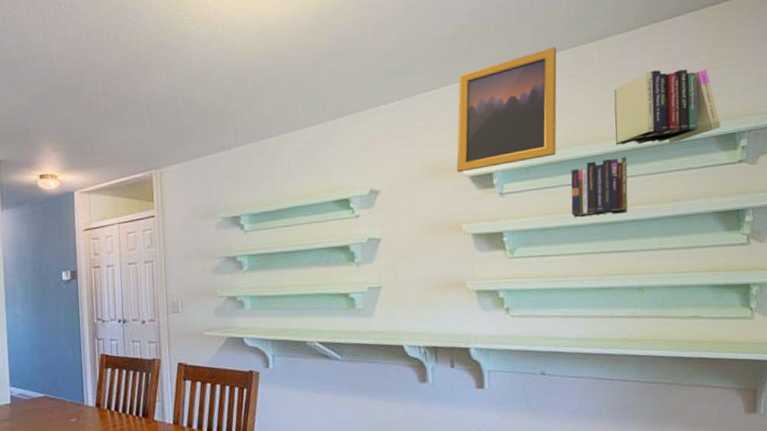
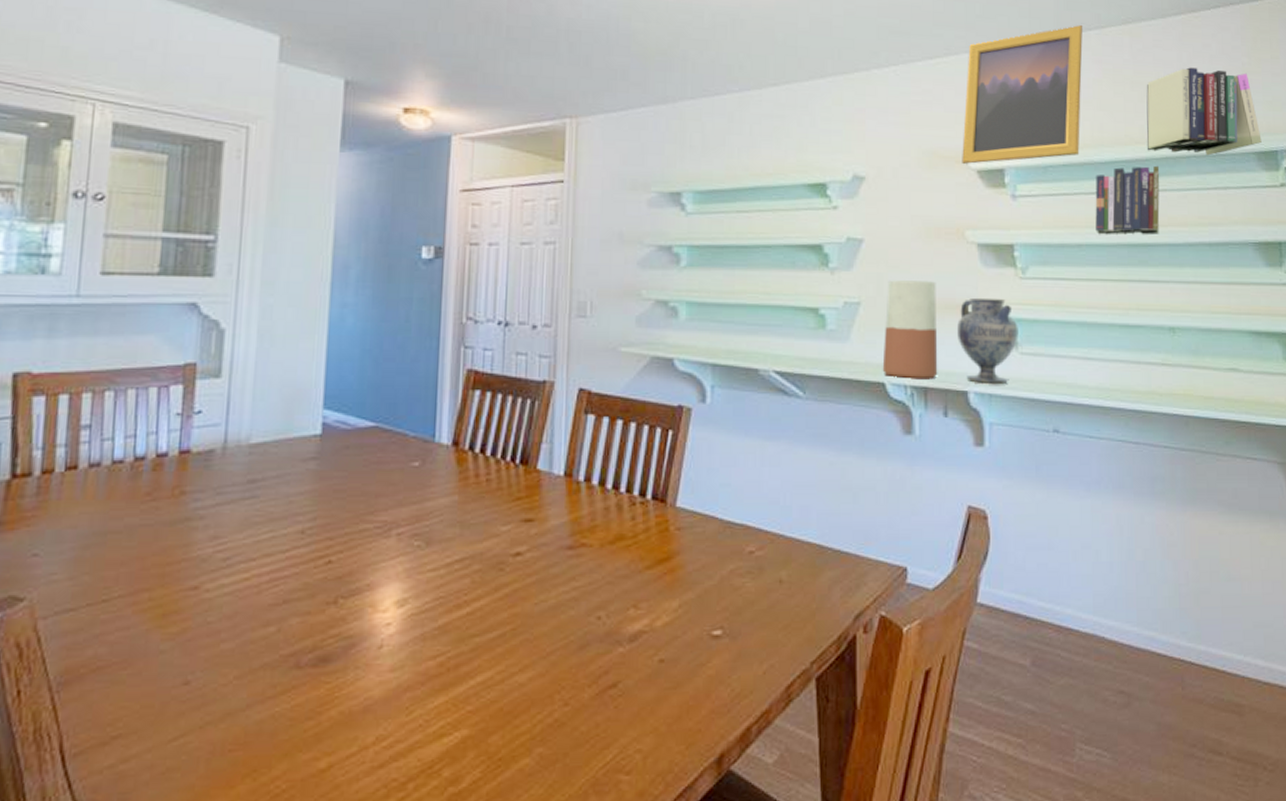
vase: none [400,266,445,341] -> present [882,280,938,378]
ceramic jug: none [458,275,509,342] -> present [956,297,1018,385]

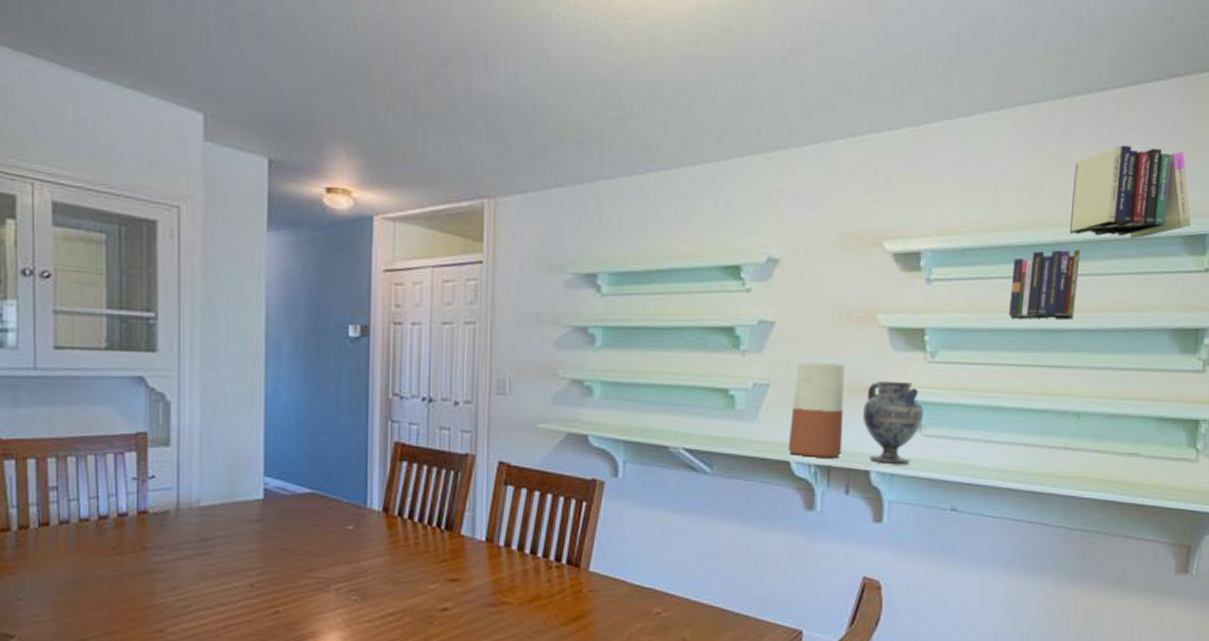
picture frame: present [962,24,1084,165] -> none [878,99,1015,248]

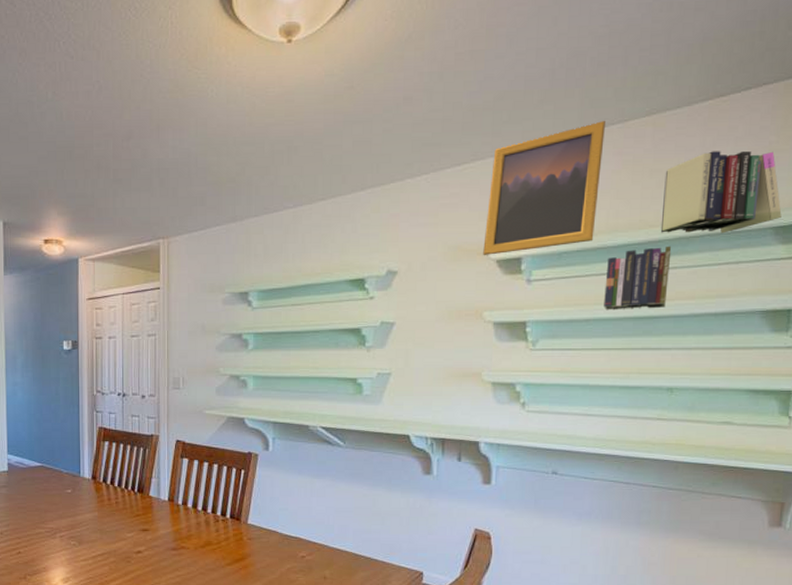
vase: present [788,362,845,458] -> none [408,355,456,431]
ceramic jug: present [862,380,924,465] -> none [471,366,526,436]
picture frame: none [878,99,1015,248] -> present [483,120,607,256]

